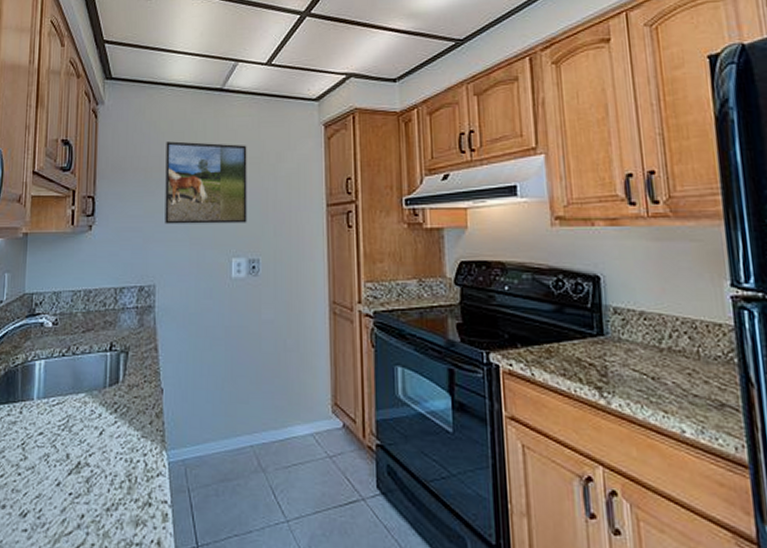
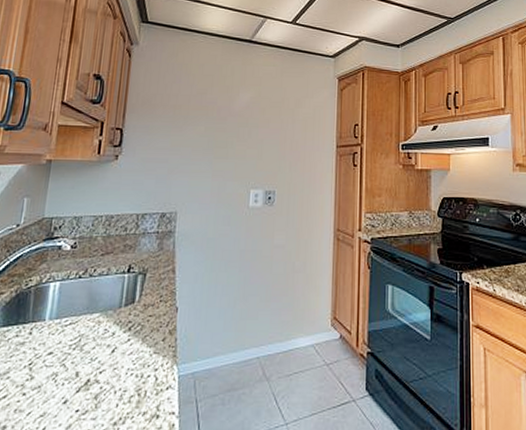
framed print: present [165,141,247,224] -> none [190,83,270,159]

